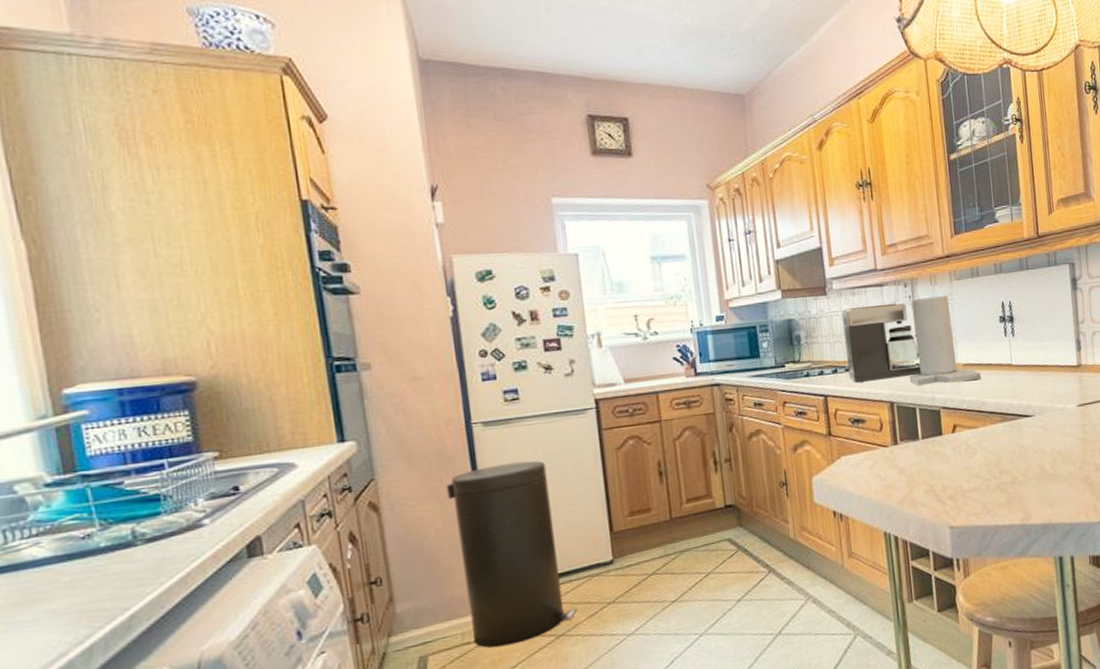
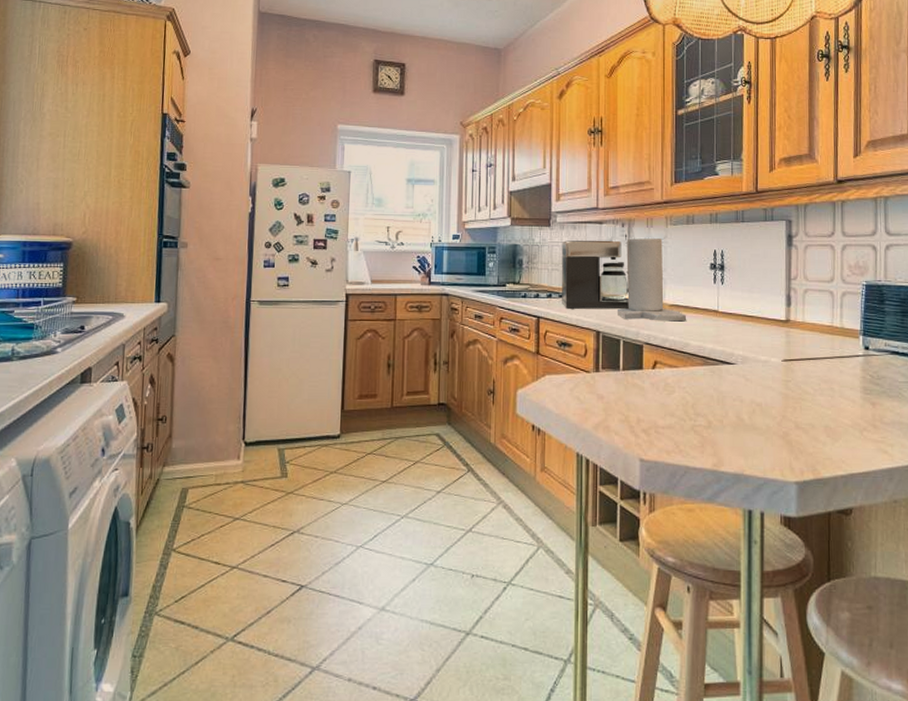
pedal bin: present [446,460,579,648] -> none [223,338,307,493]

